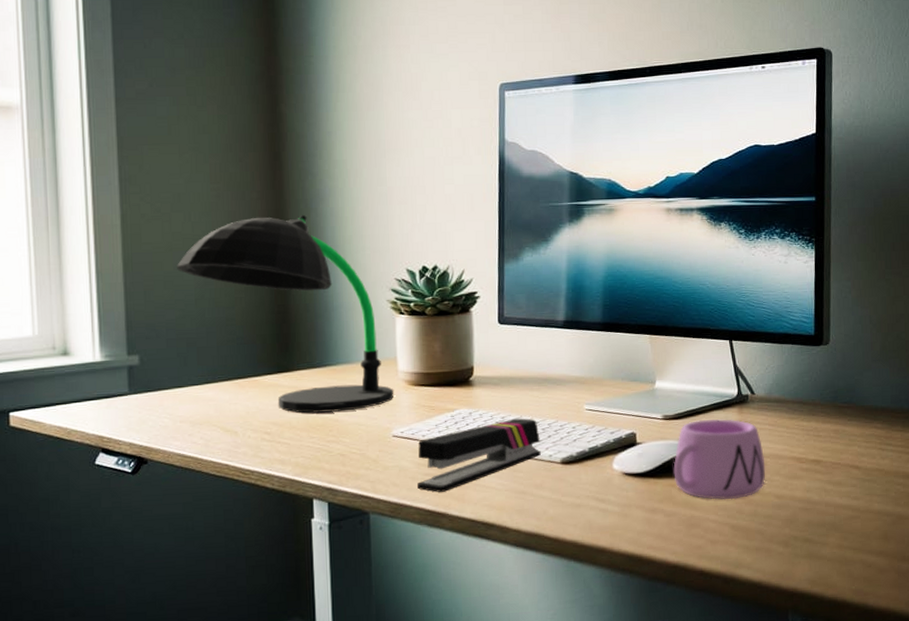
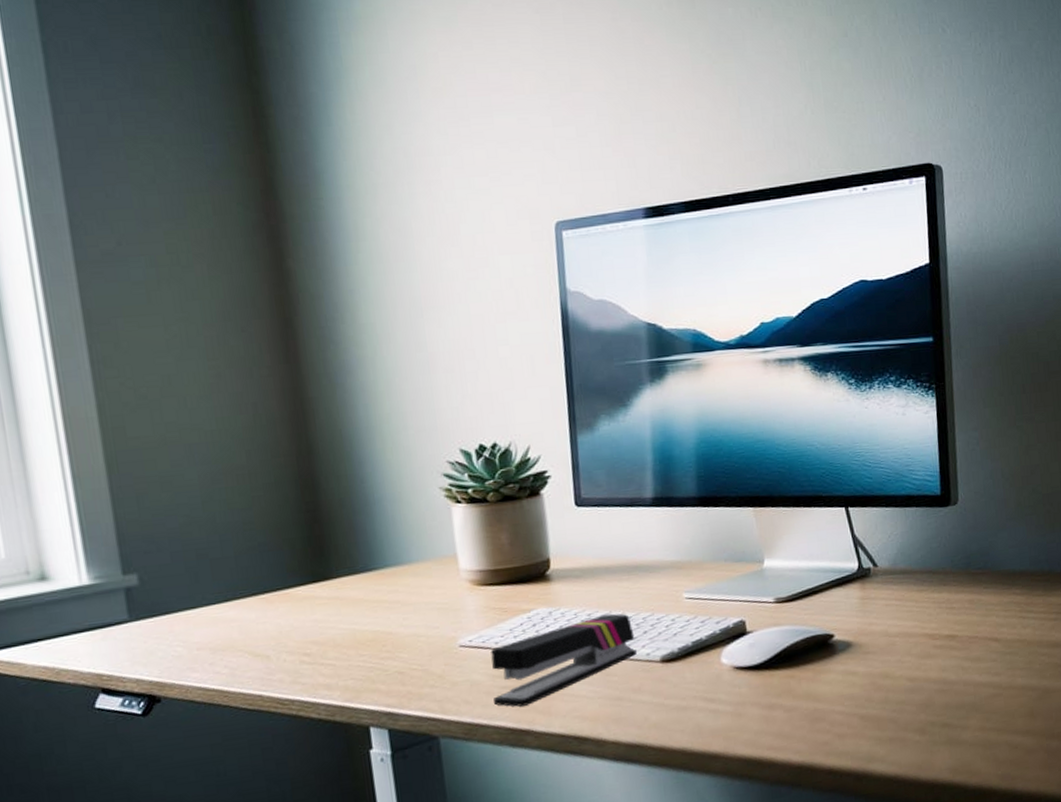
desk lamp: present [177,214,395,413] -> none [174,391,458,628]
mug: present [673,419,766,500] -> none [790,596,896,689]

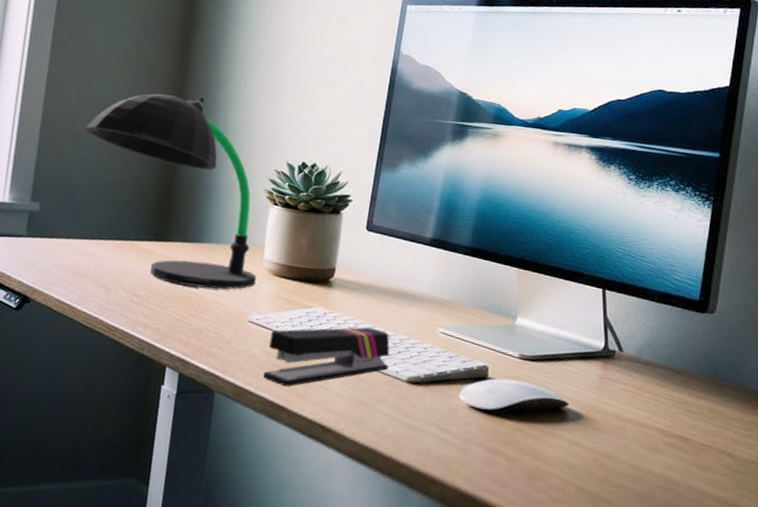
desk lamp: none [174,391,458,628] -> present [85,93,257,289]

